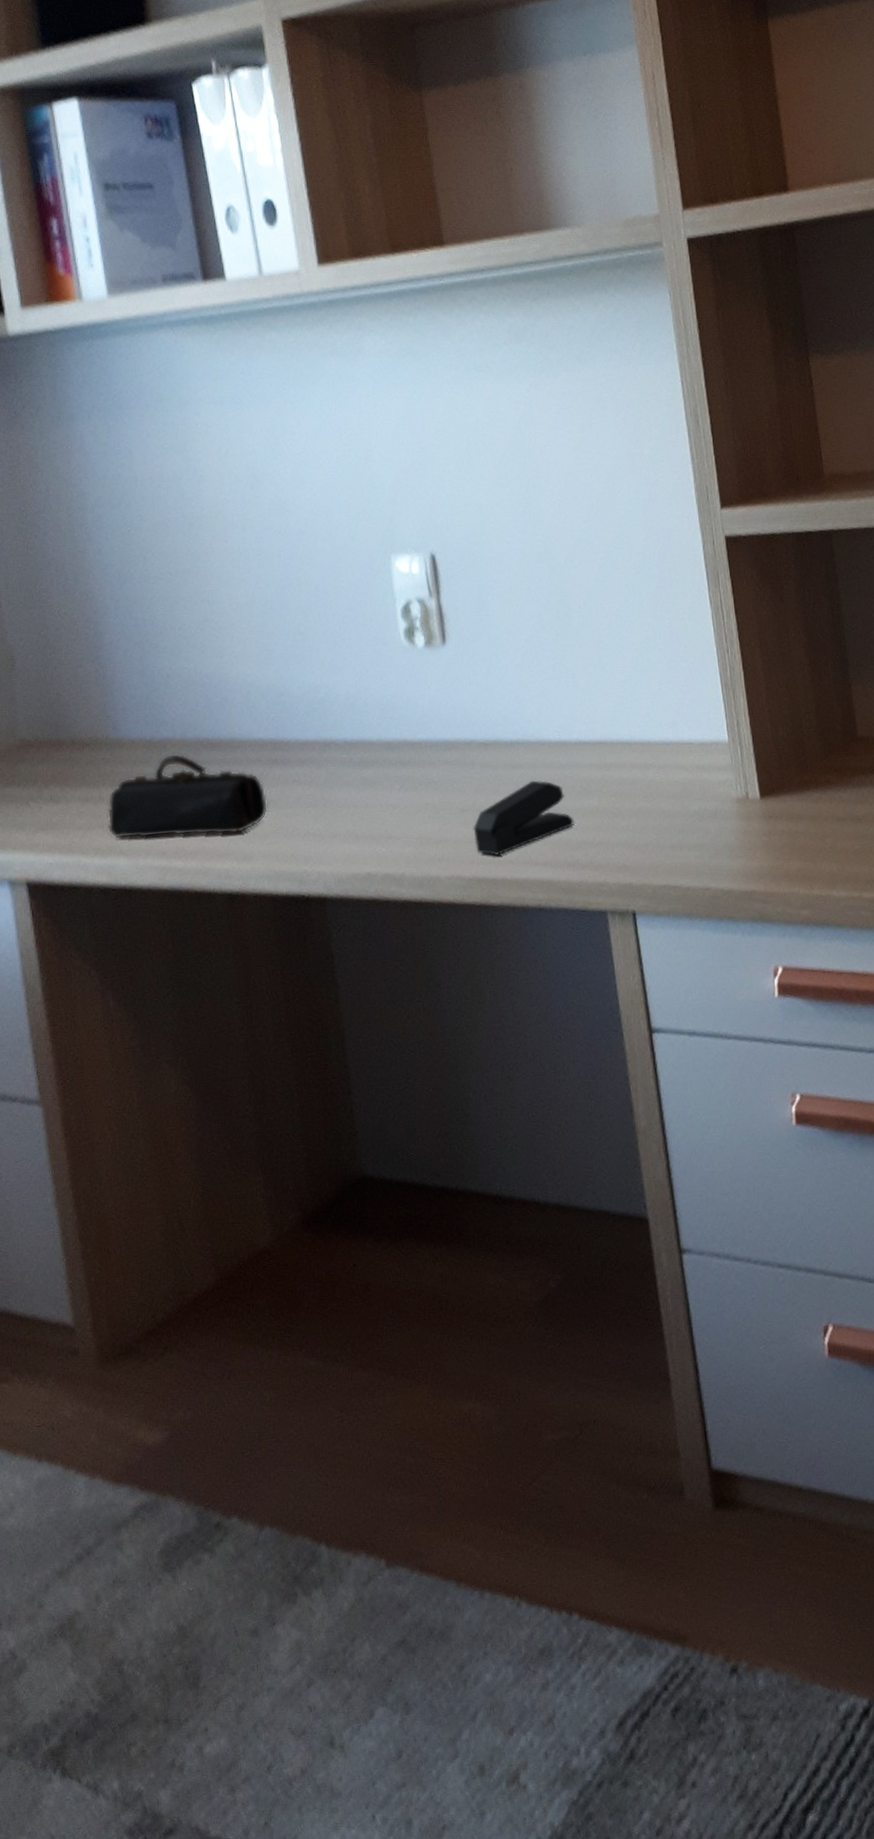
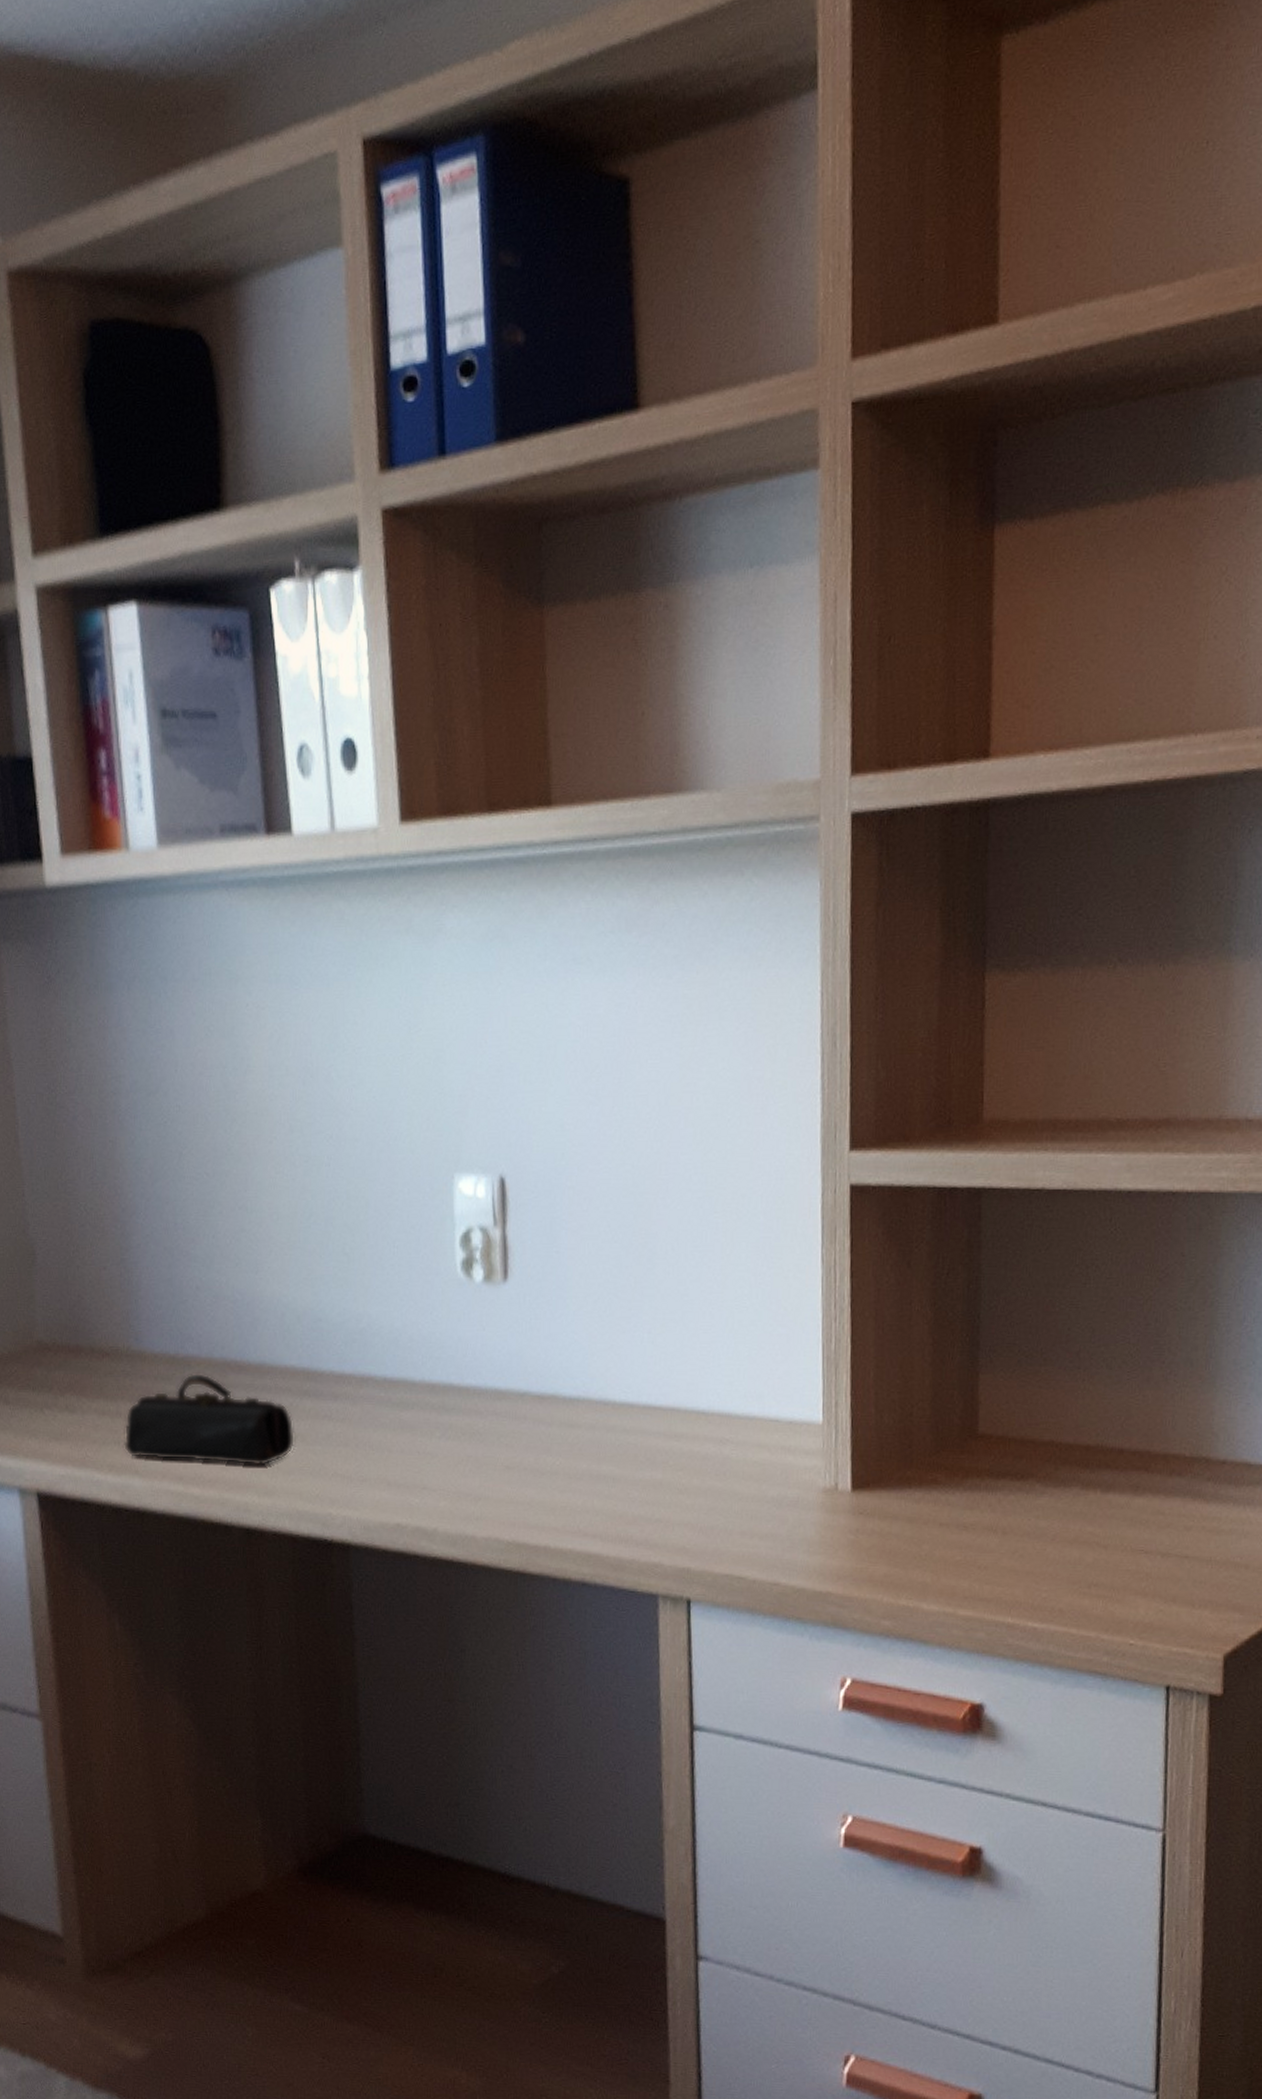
stapler: present [473,780,574,856] -> none [518,1443,632,1521]

